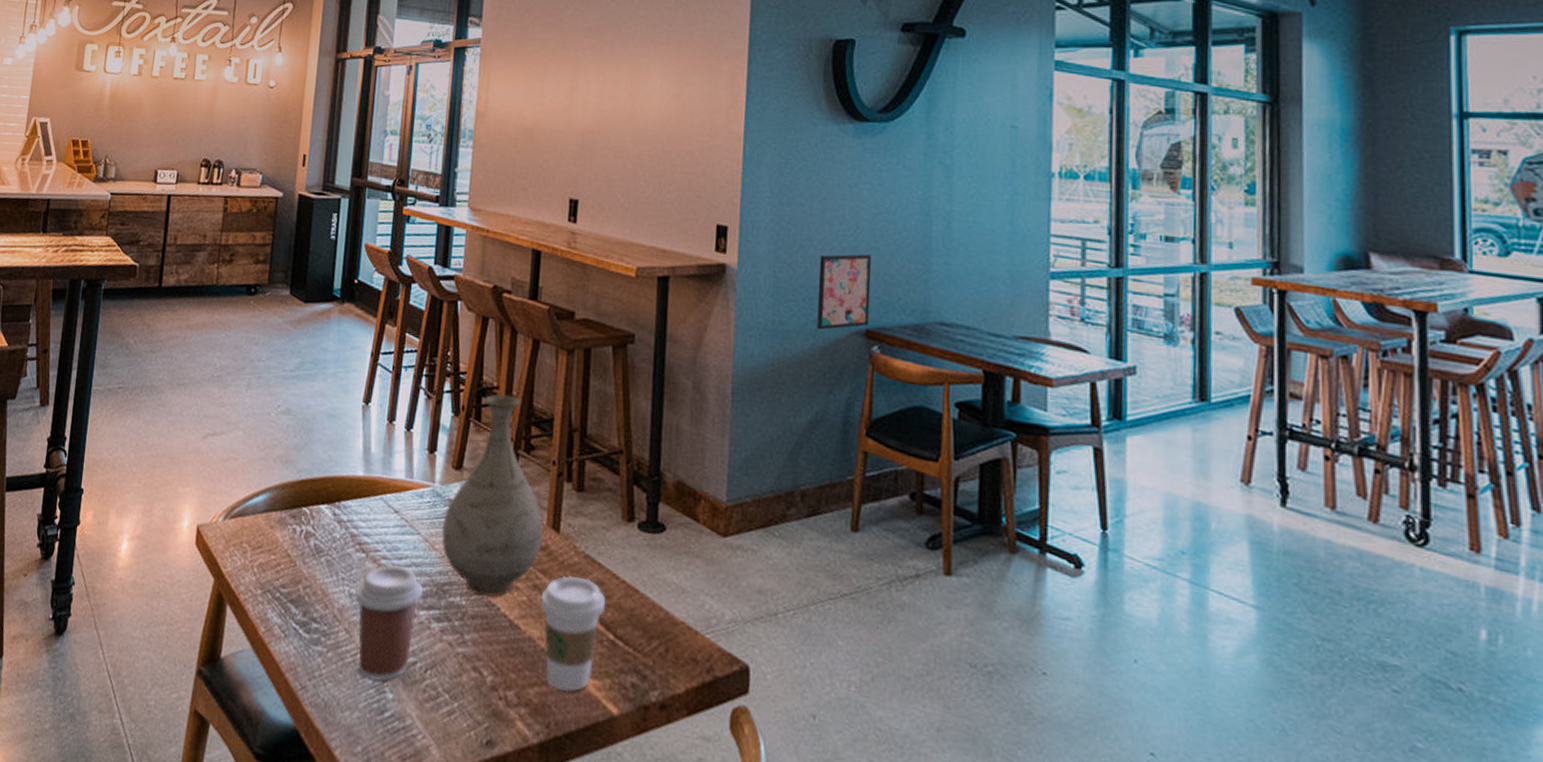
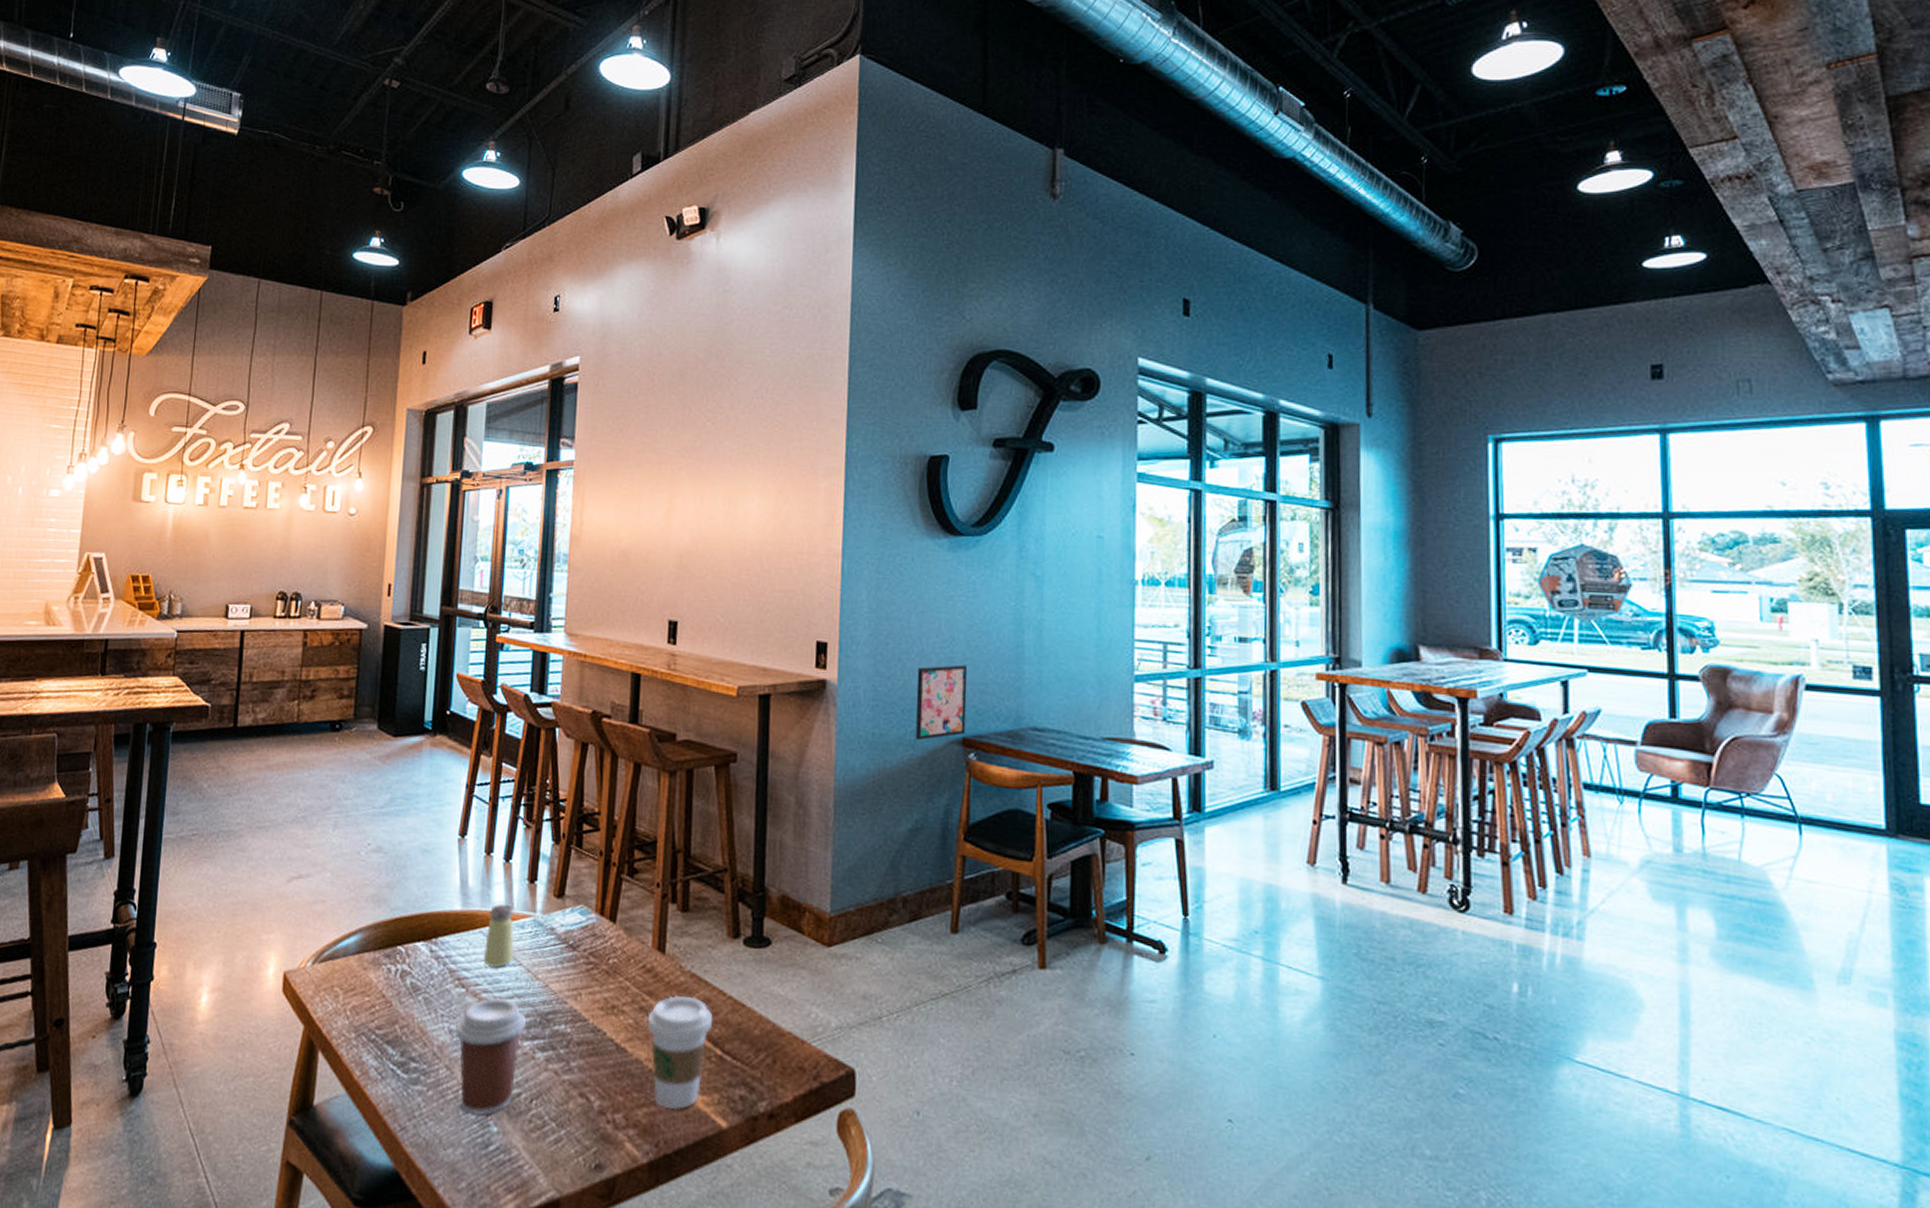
saltshaker: none [384,472,413,536] -> present [484,903,514,969]
vase: present [441,394,544,597] -> none [544,819,649,1023]

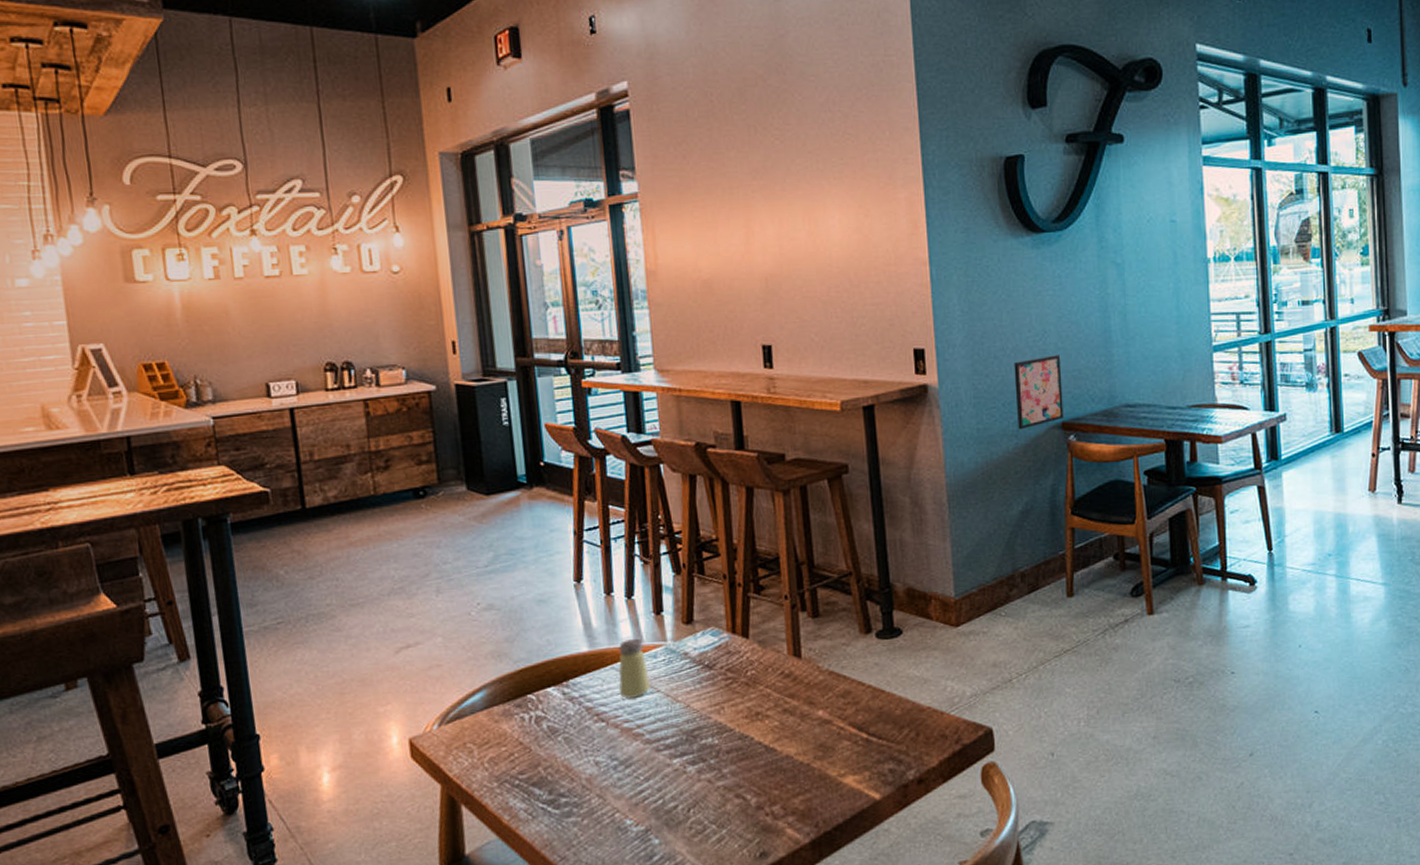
coffee cup: present [454,998,526,1116] -> none [601,725,673,833]
coffee cup: present [647,996,713,1110] -> none [792,691,856,793]

